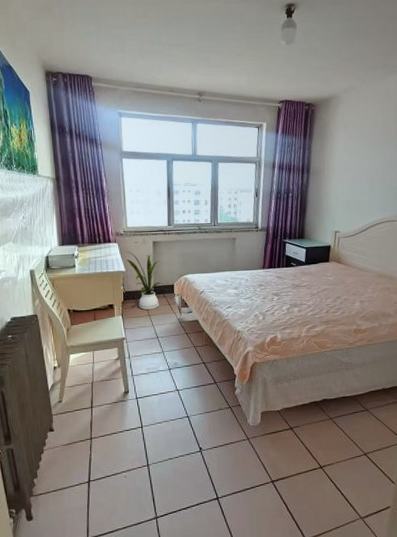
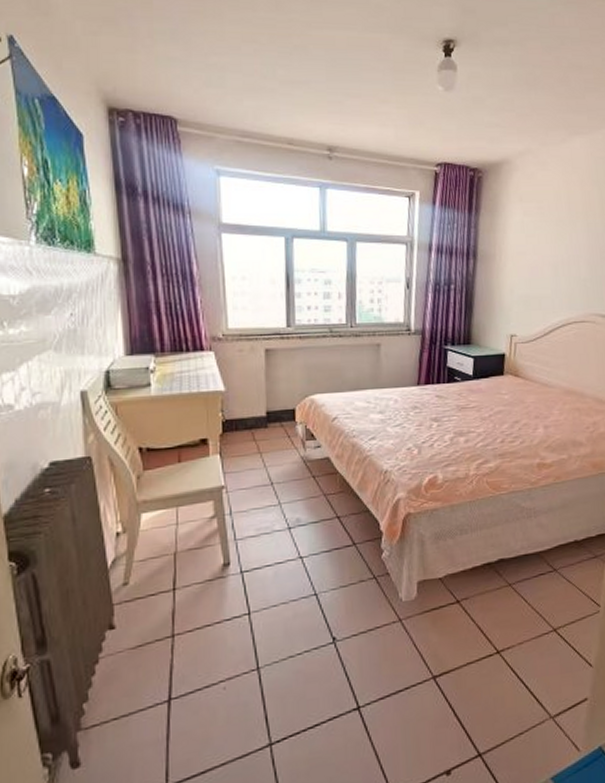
house plant: present [126,252,164,310] -> none [226,363,281,446]

